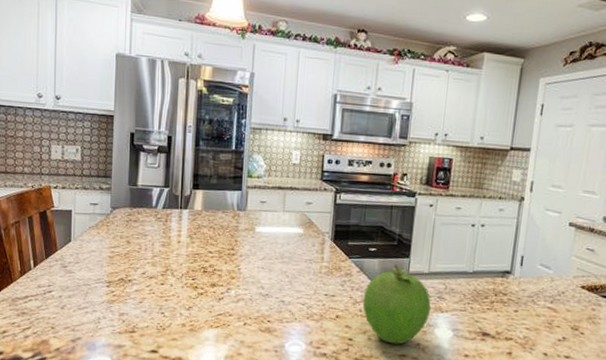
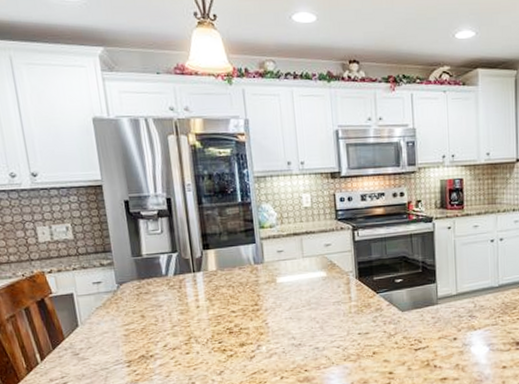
fruit: present [362,264,432,345] -> none [396,291,465,370]

